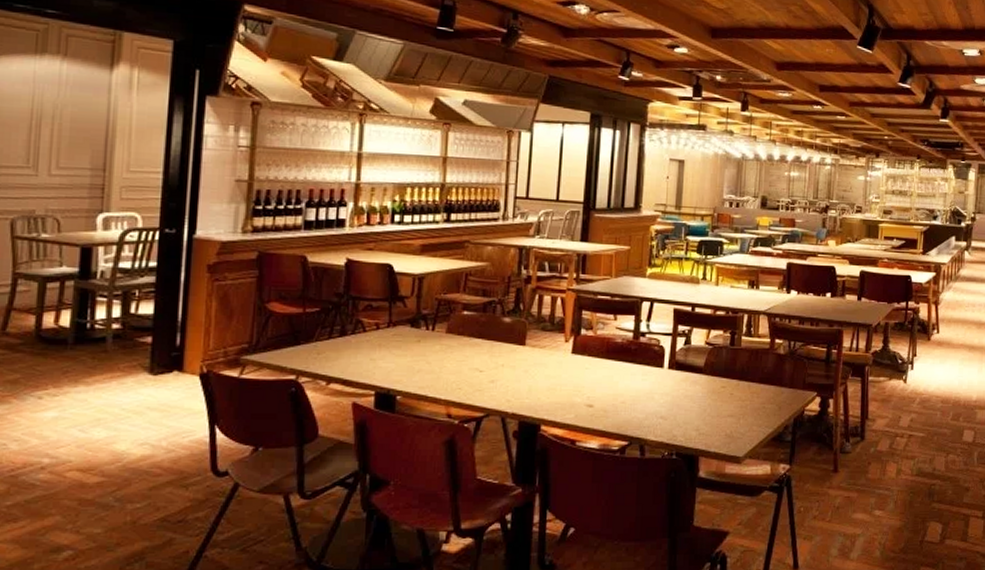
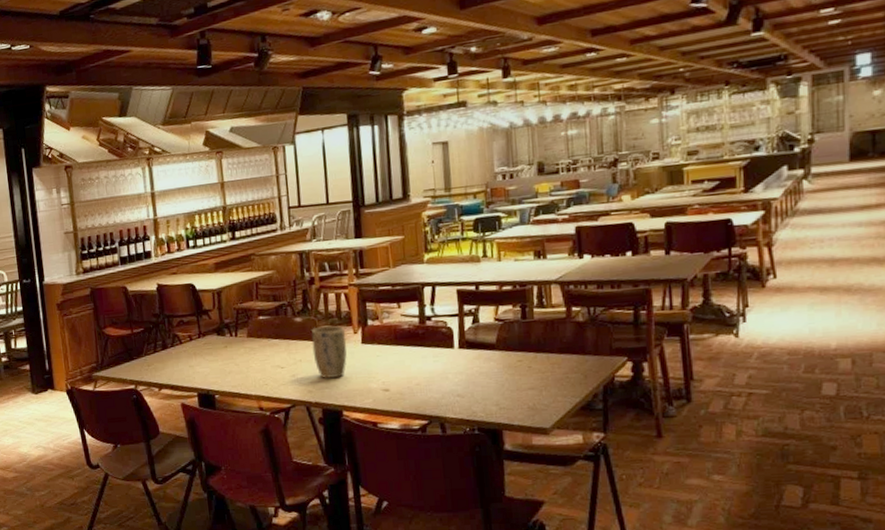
plant pot: none [517,330,557,389] -> present [311,325,347,379]

